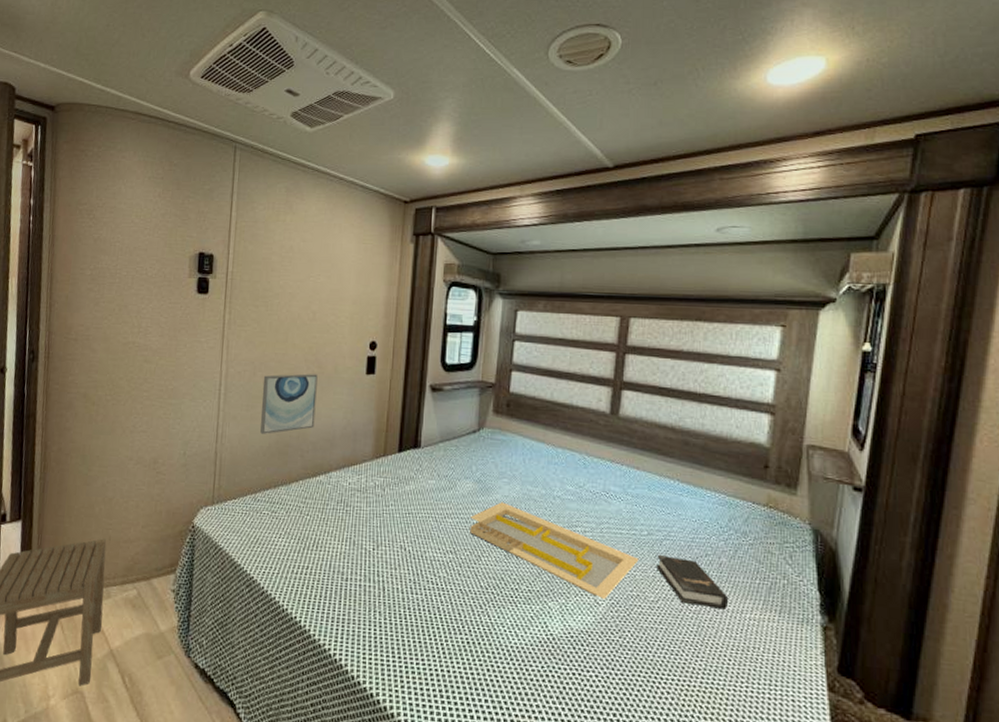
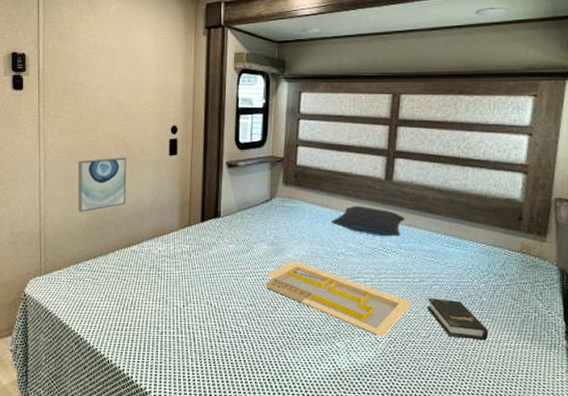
pillow: none [546,442,632,481] -> present [330,205,405,237]

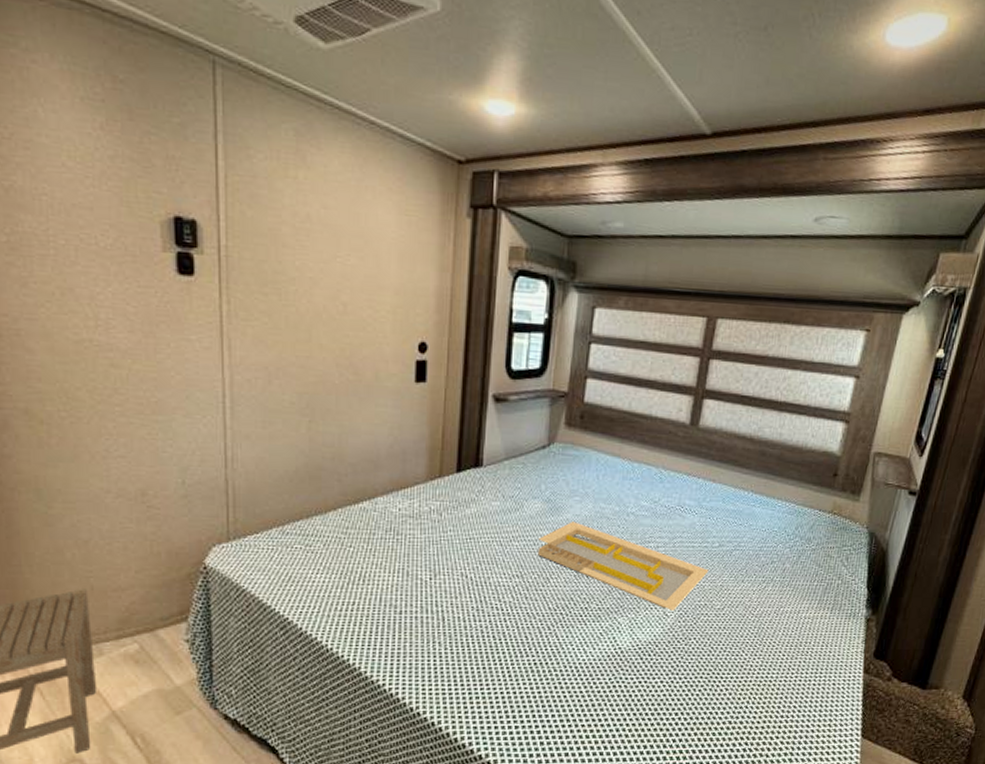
wall art: present [77,157,126,212] -> none [282,381,354,456]
pillow: present [330,205,405,237] -> none [621,455,709,494]
hardback book: present [427,297,489,340] -> none [725,564,789,611]

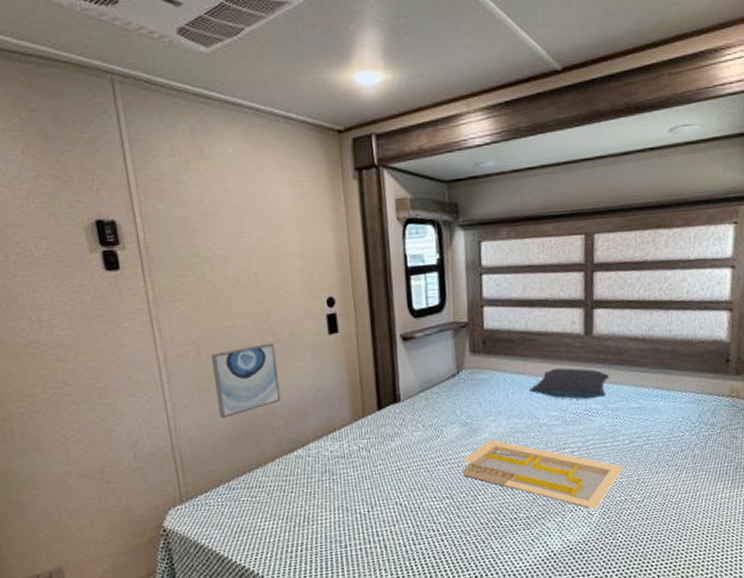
wall art: none [282,381,354,456] -> present [210,343,281,418]
pillow: none [621,455,709,494] -> present [528,367,609,400]

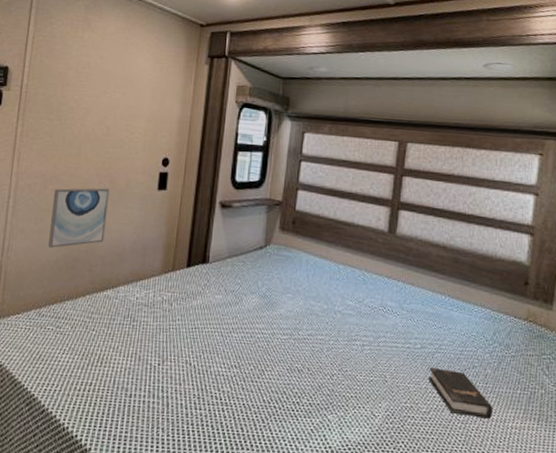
serving tray: present [462,439,624,509] -> none [254,317,413,411]
pillow: present [528,367,609,400] -> none [328,258,407,297]
hardback book: none [639,457,703,497] -> present [428,366,493,419]

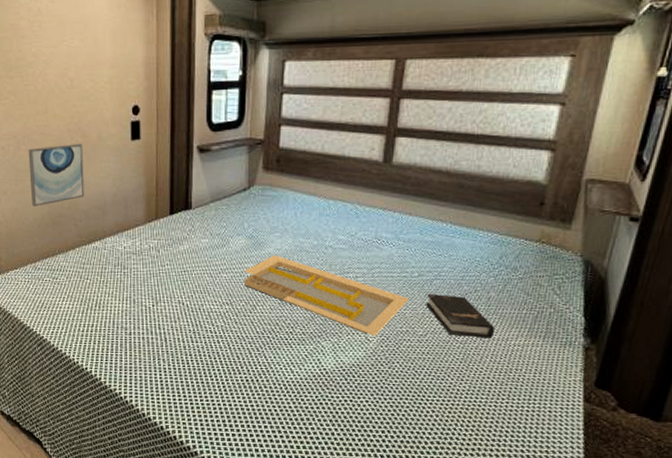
serving tray: none [254,317,413,411] -> present [244,255,409,336]

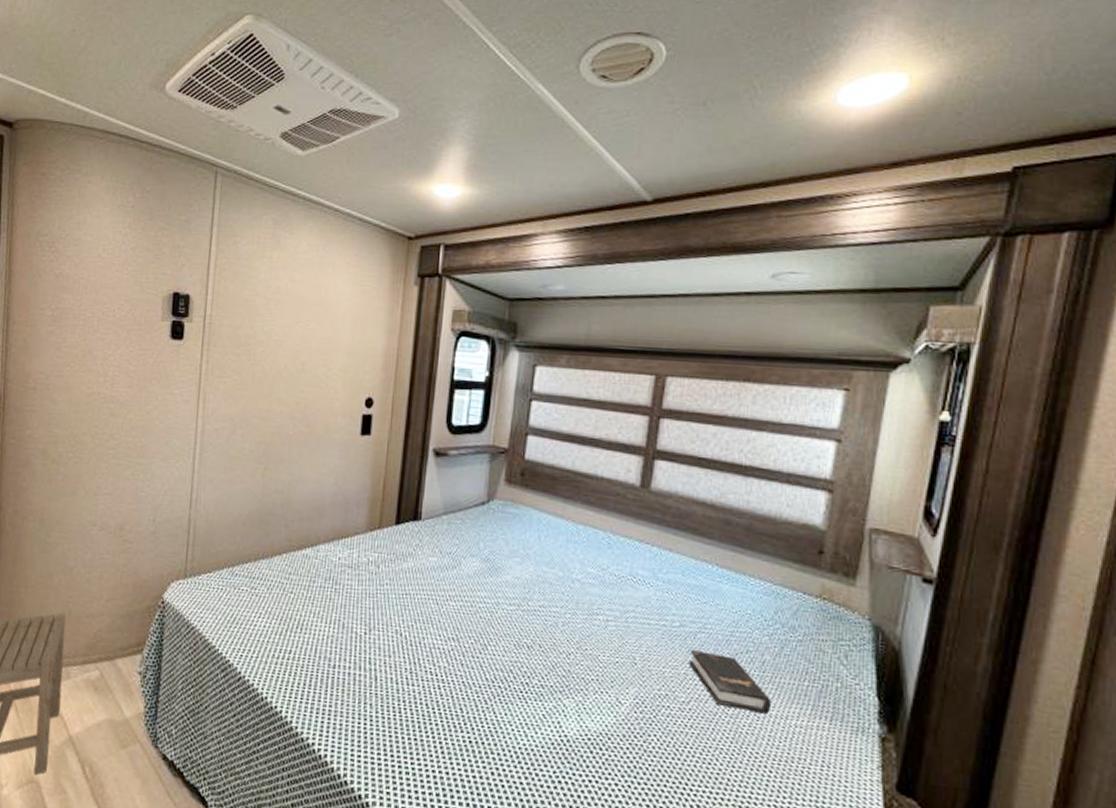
wall art: present [28,144,85,206] -> none [240,433,306,501]
serving tray: present [244,255,409,336] -> none [475,584,669,698]

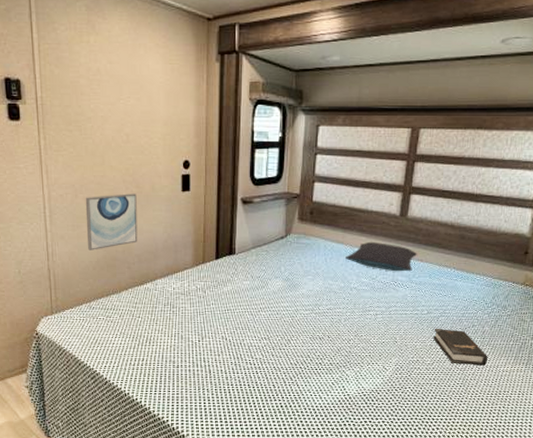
wall art: none [240,433,306,501] -> present [85,193,138,250]
pillow: none [564,518,664,564] -> present [344,241,417,272]

